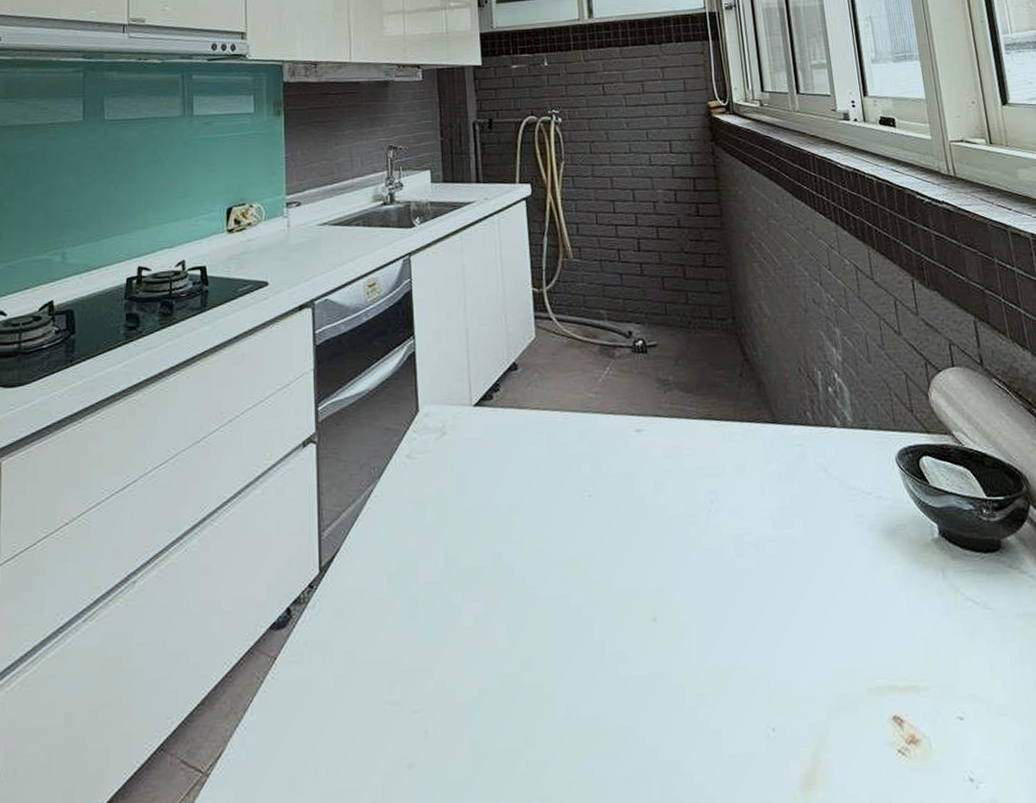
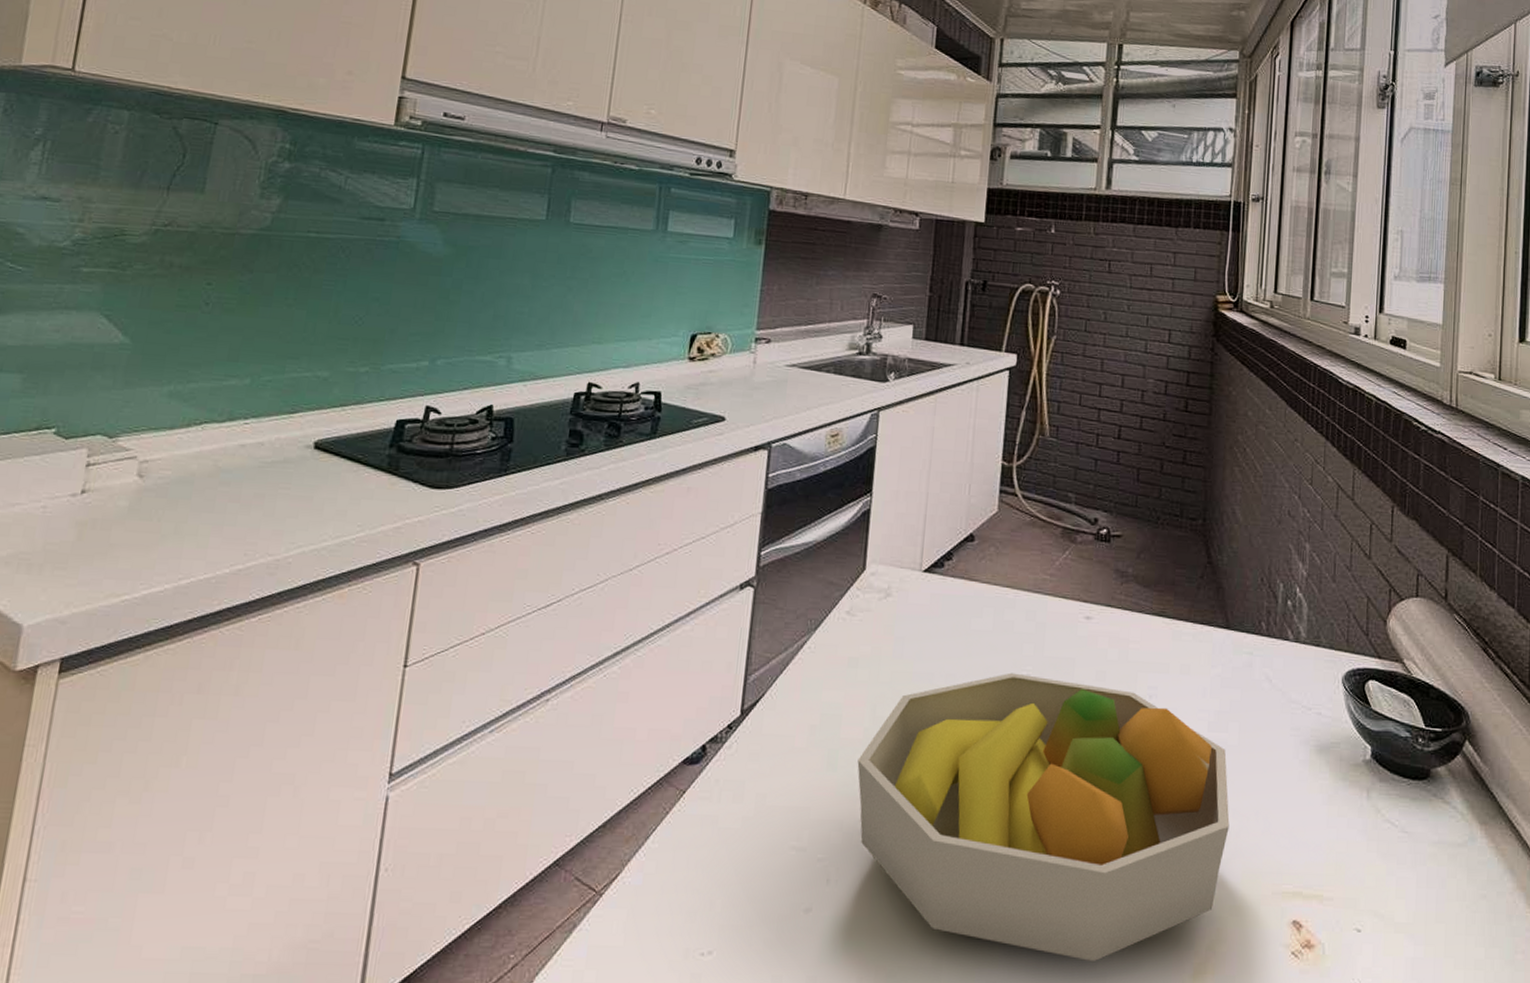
fruit bowl: none [438,495,813,786] -> present [857,672,1230,962]

